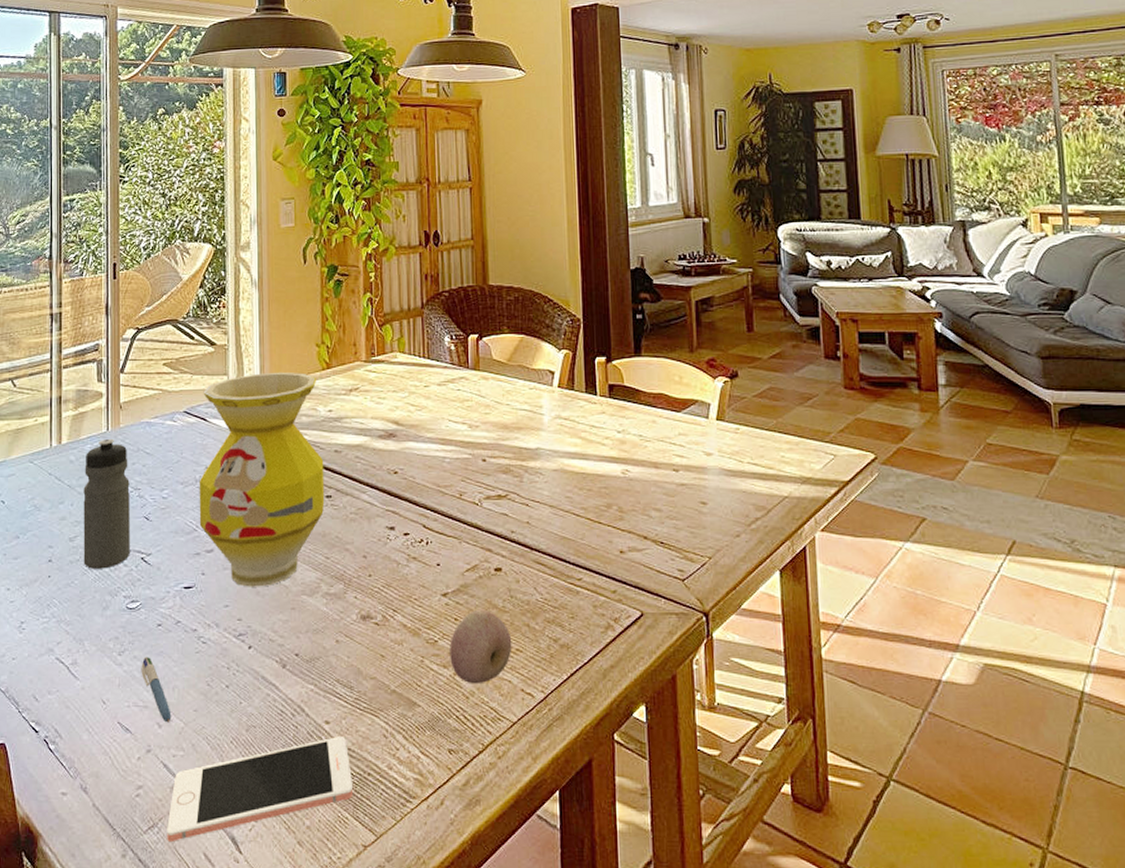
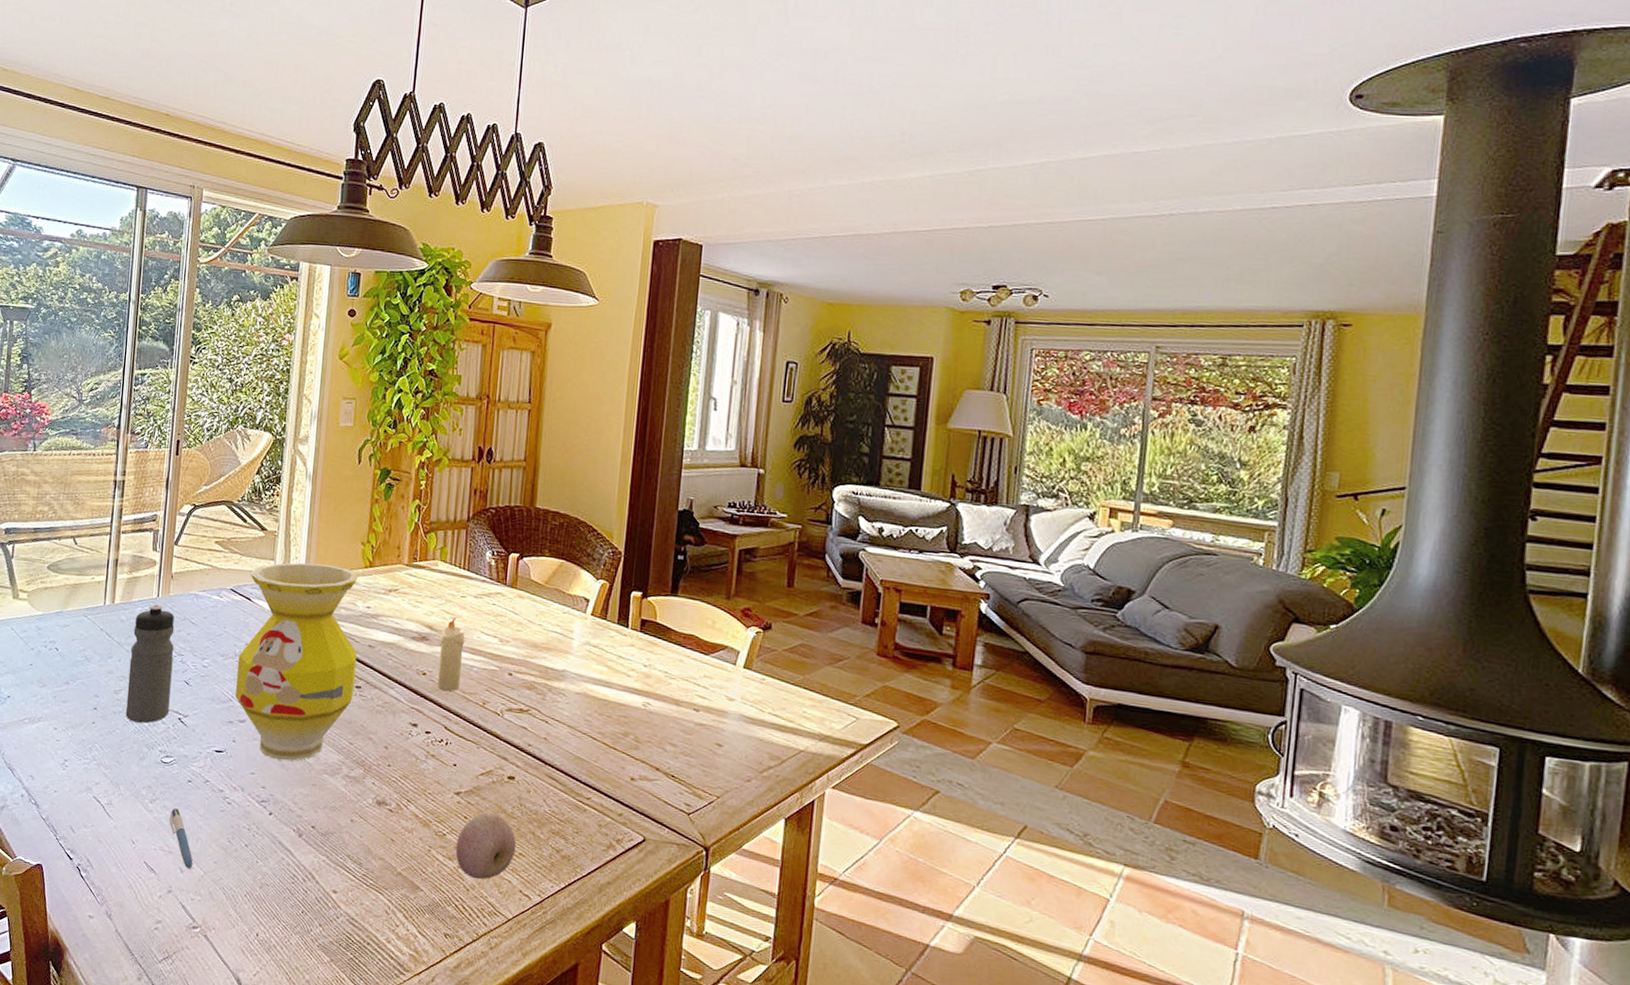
cell phone: present [167,737,352,843] -> none [179,905,353,975]
candle: none [408,409,434,486] -> present [437,618,465,691]

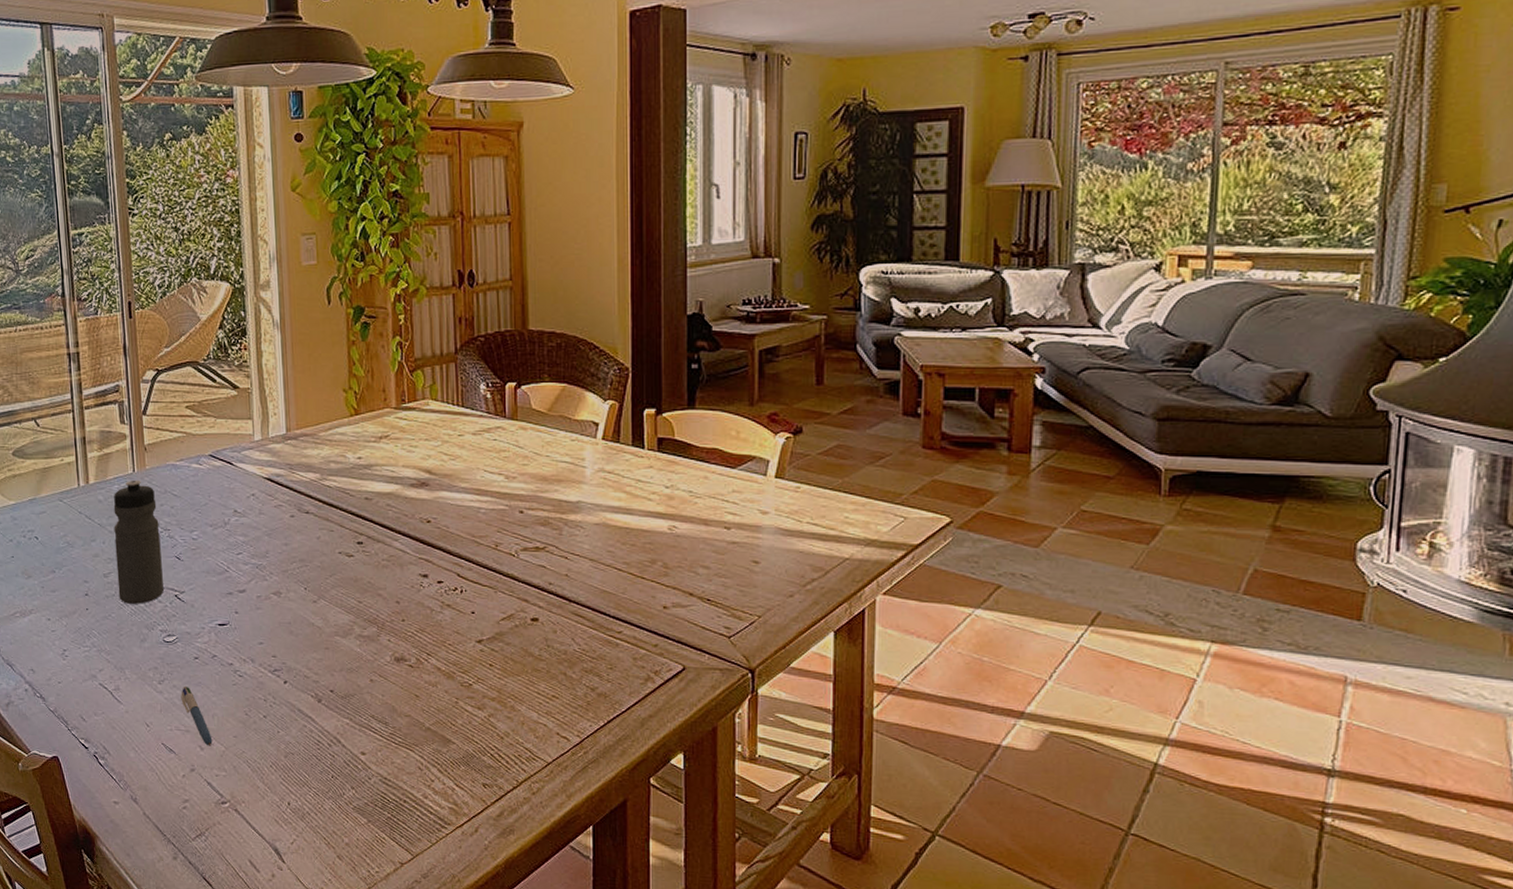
vase: present [234,562,359,761] -> none [228,417,356,627]
candle: present [437,618,465,691] -> none [441,459,469,536]
fruit: present [455,811,517,880] -> none [484,656,548,726]

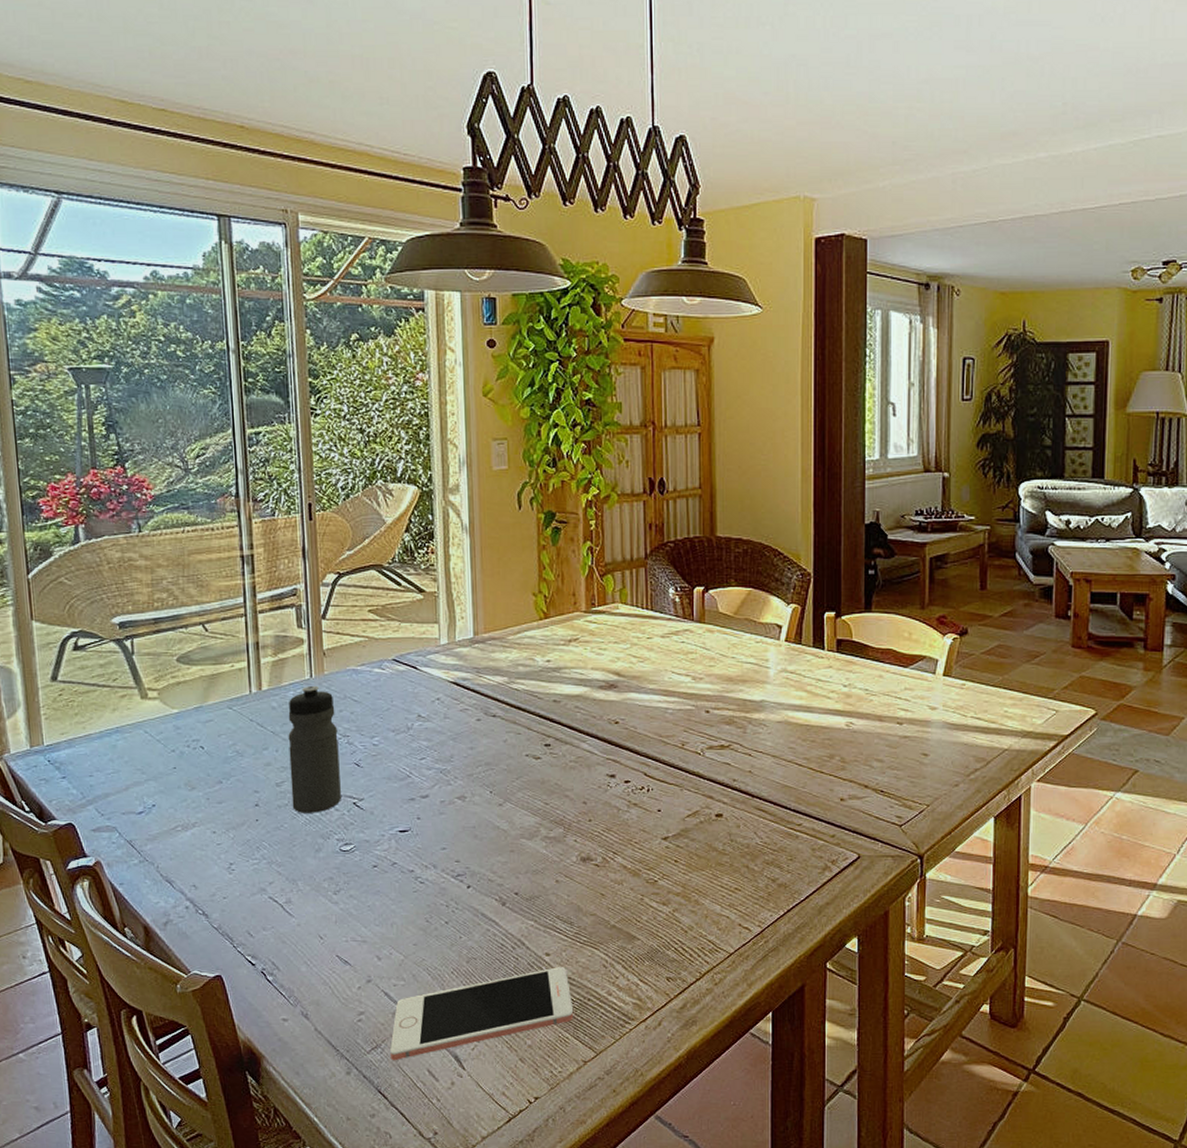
pen: present [181,685,213,746] -> none [357,895,391,956]
cell phone: none [213,766,389,850] -> present [390,967,573,1061]

